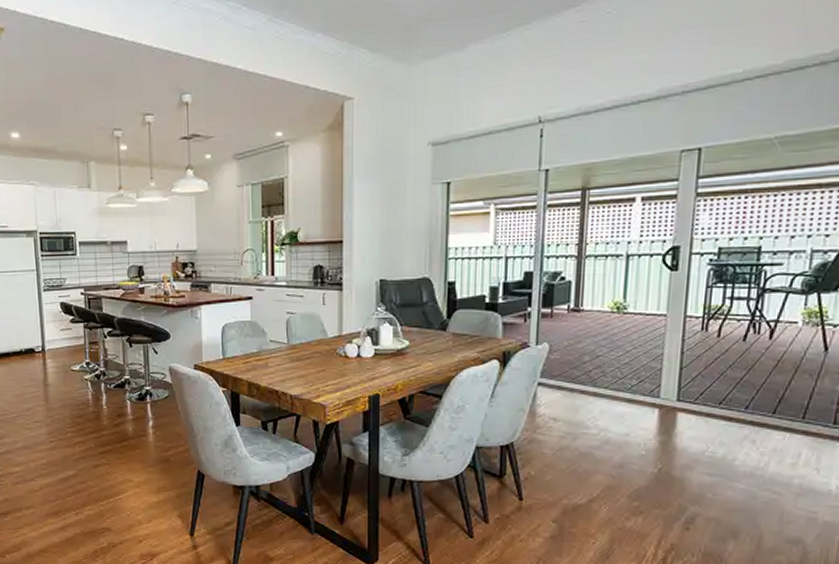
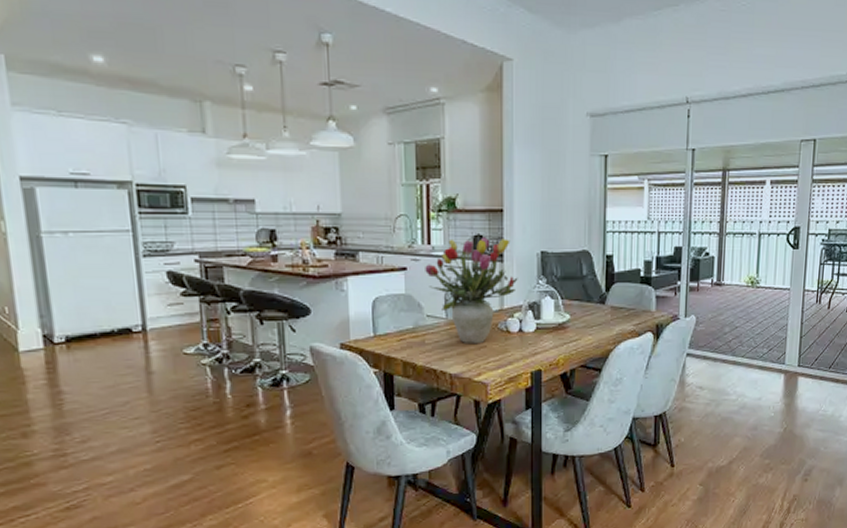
flower arrangement: none [269,267,357,368] -> present [425,237,518,345]

